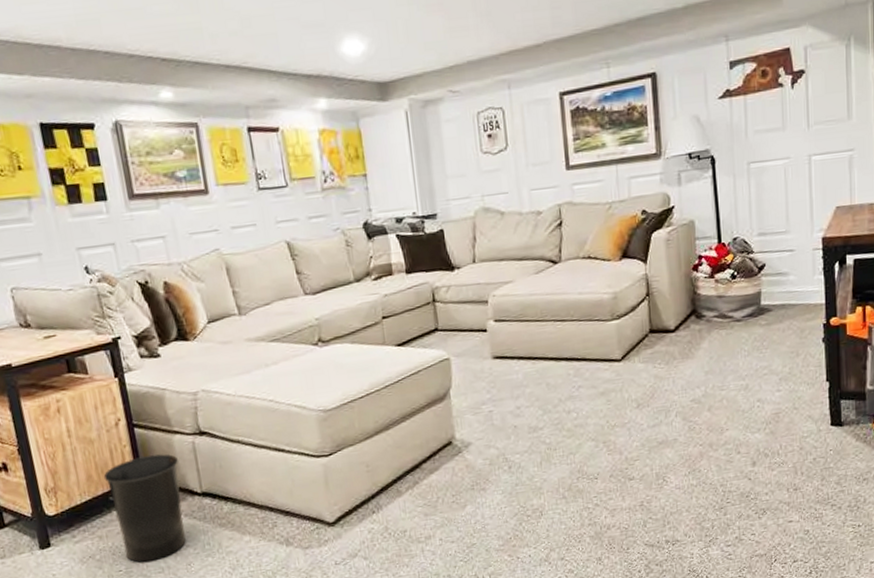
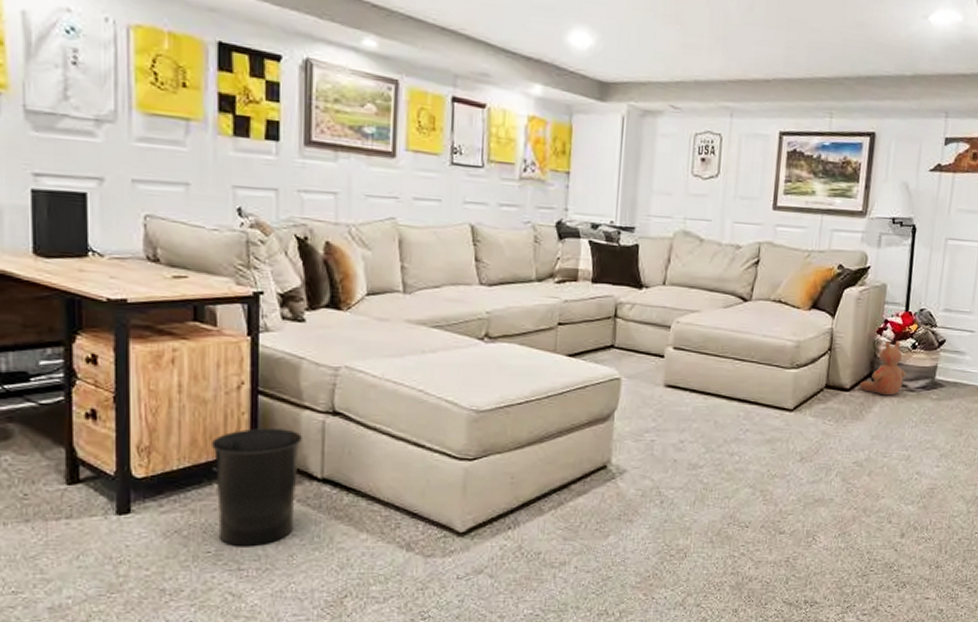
stuffed animal: none [683,274,730,331] -> present [859,341,906,396]

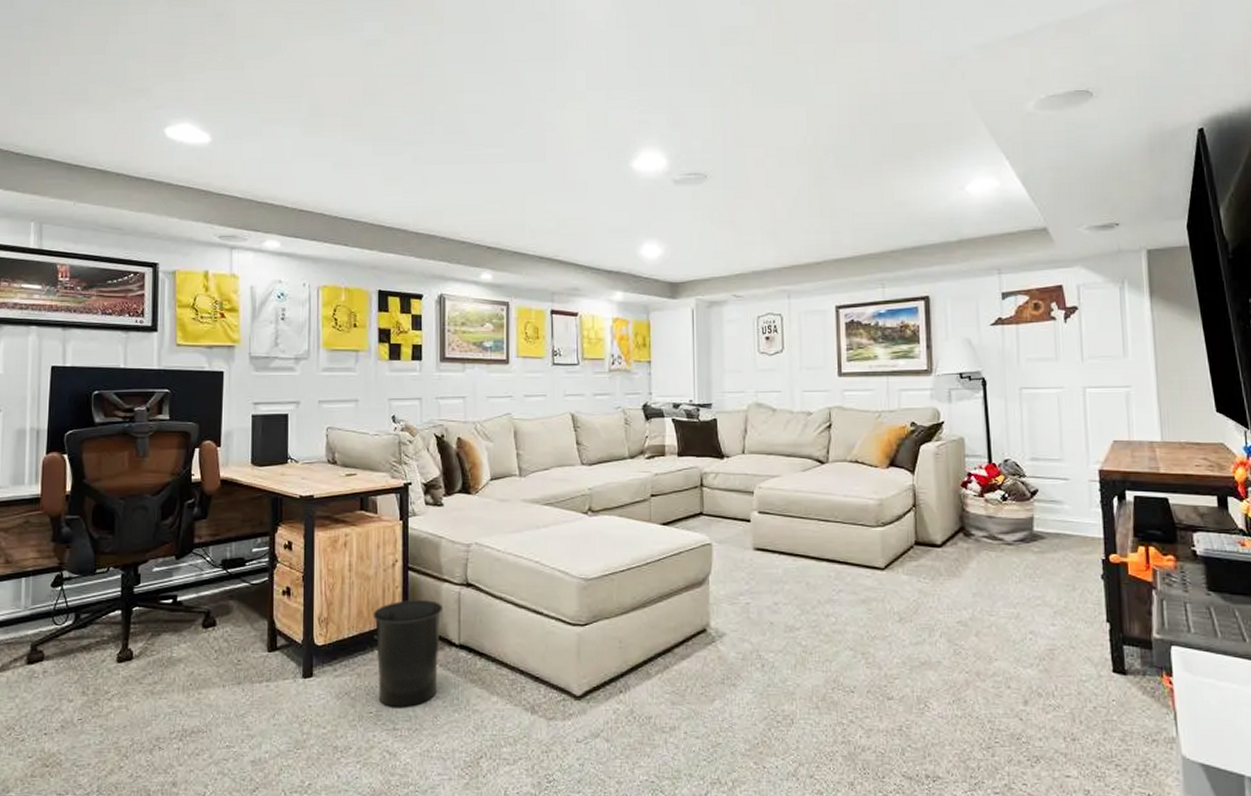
stuffed animal: present [859,341,906,396] -> none [951,493,1001,550]

